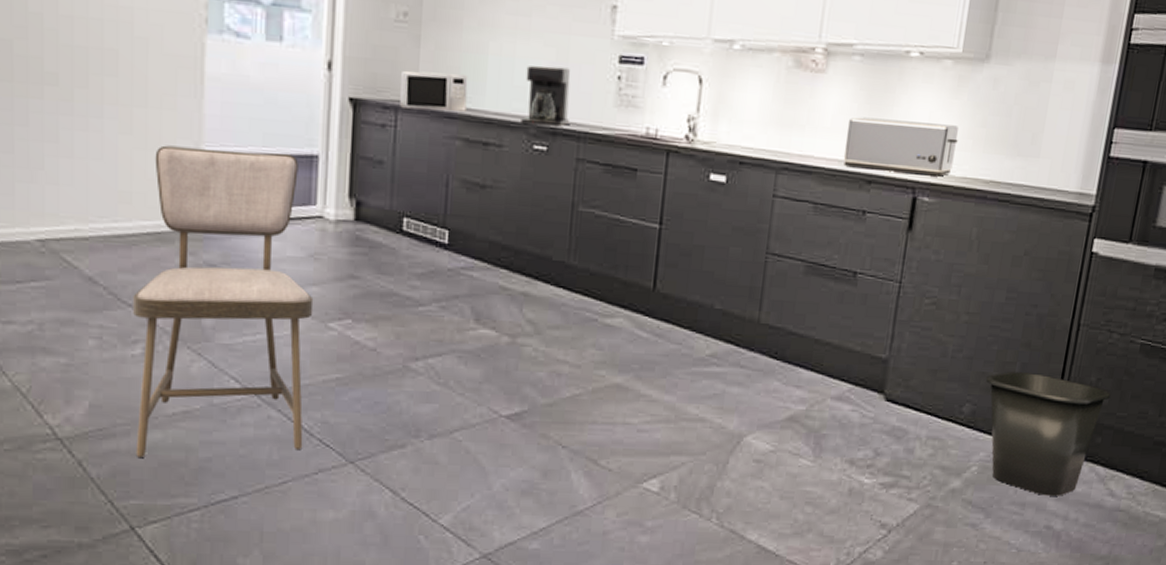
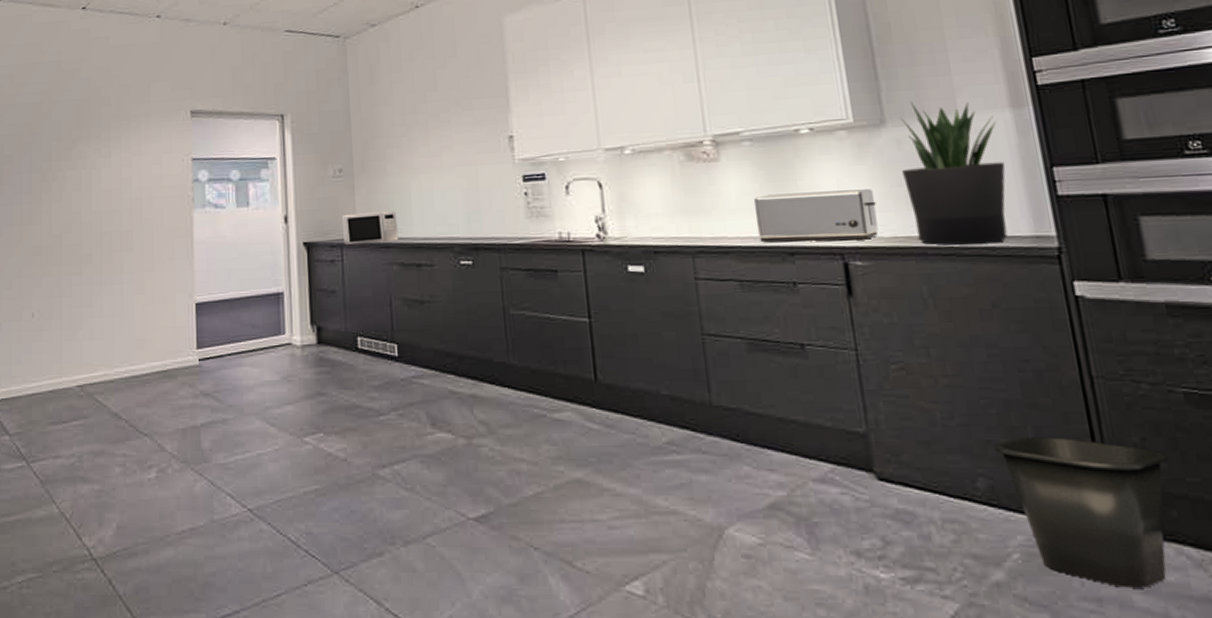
dining chair: present [133,145,314,459] -> none [148,295,292,576]
coffee maker: present [521,65,571,128] -> none [444,192,488,245]
planter: none [983,39,1085,195] -> present [901,101,1008,245]

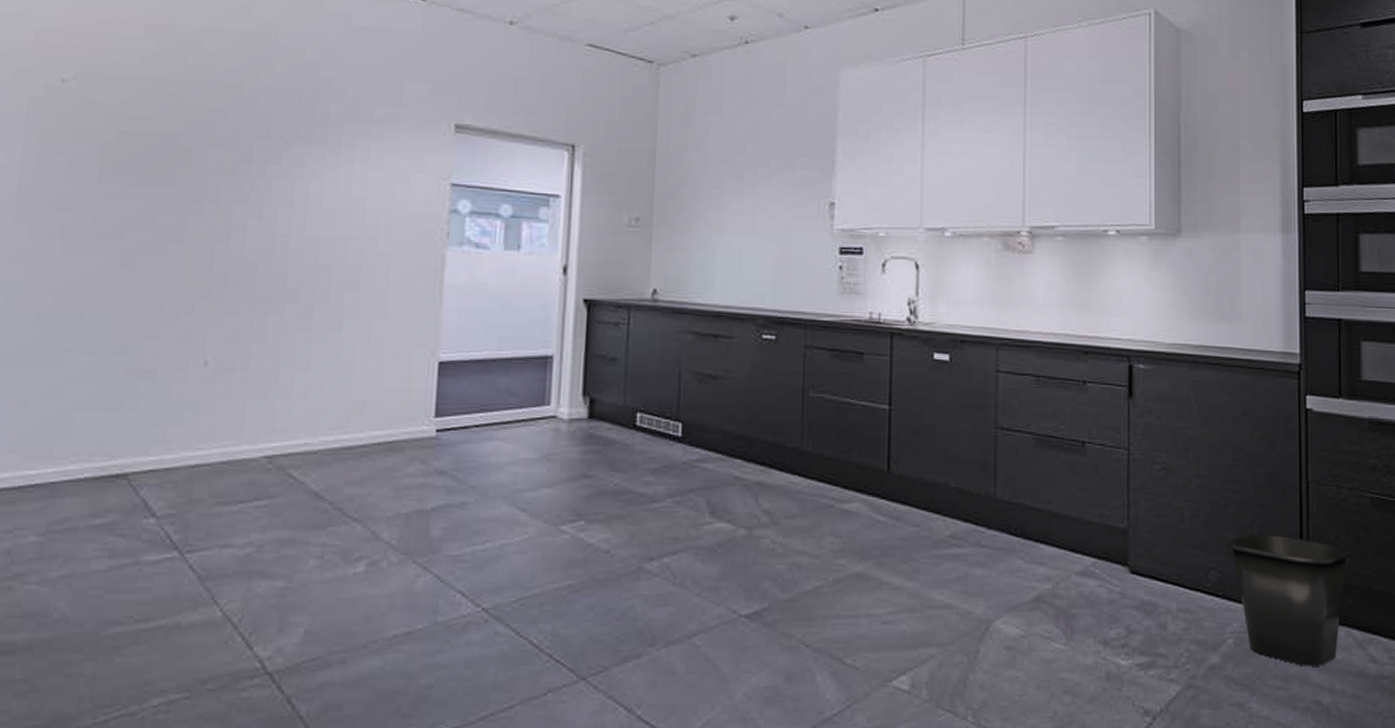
microwave: present [341,210,399,246] -> none [632,270,698,308]
toaster: present [754,189,878,243] -> none [1058,292,1163,344]
planter: present [901,101,1008,245] -> none [1189,215,1270,356]

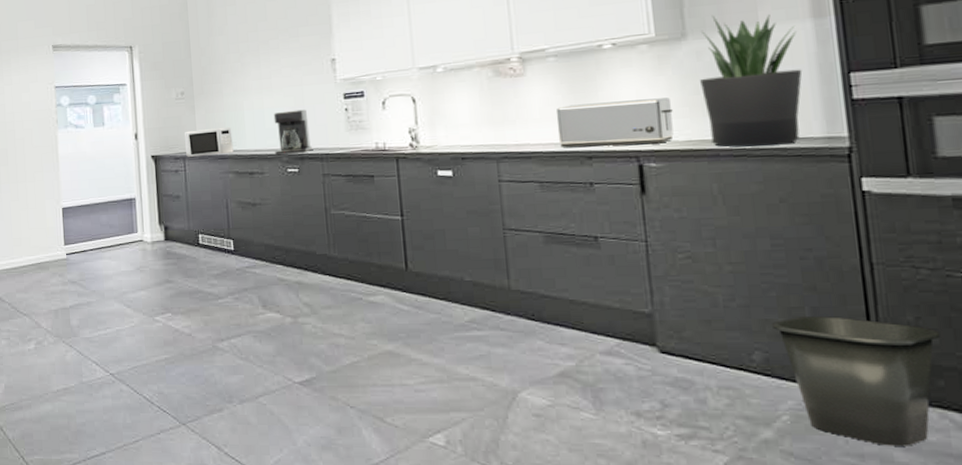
microwave: none [632,270,698,308] -> present [183,126,234,158]
coffee maker: none [749,260,795,317] -> present [273,109,312,156]
toaster: none [1058,292,1163,344] -> present [556,97,674,148]
planter: none [1189,215,1270,356] -> present [700,15,803,147]

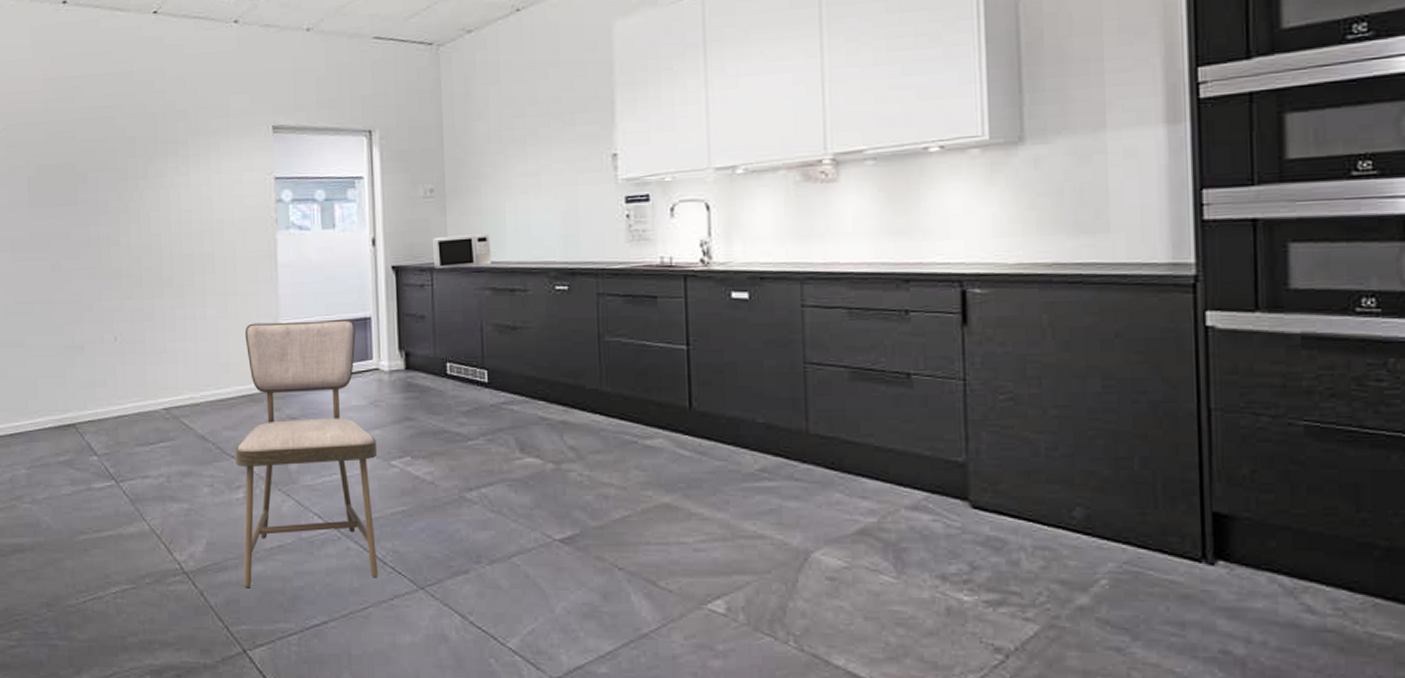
dining chair: none [27,200,147,425] -> present [235,320,379,589]
coffee maker: present [273,109,312,156] -> none [541,214,585,270]
toaster: present [556,97,674,148] -> none [871,212,1003,269]
planter: present [700,15,803,147] -> none [1037,116,1151,273]
waste bin: present [772,316,941,446] -> none [1097,468,1276,614]

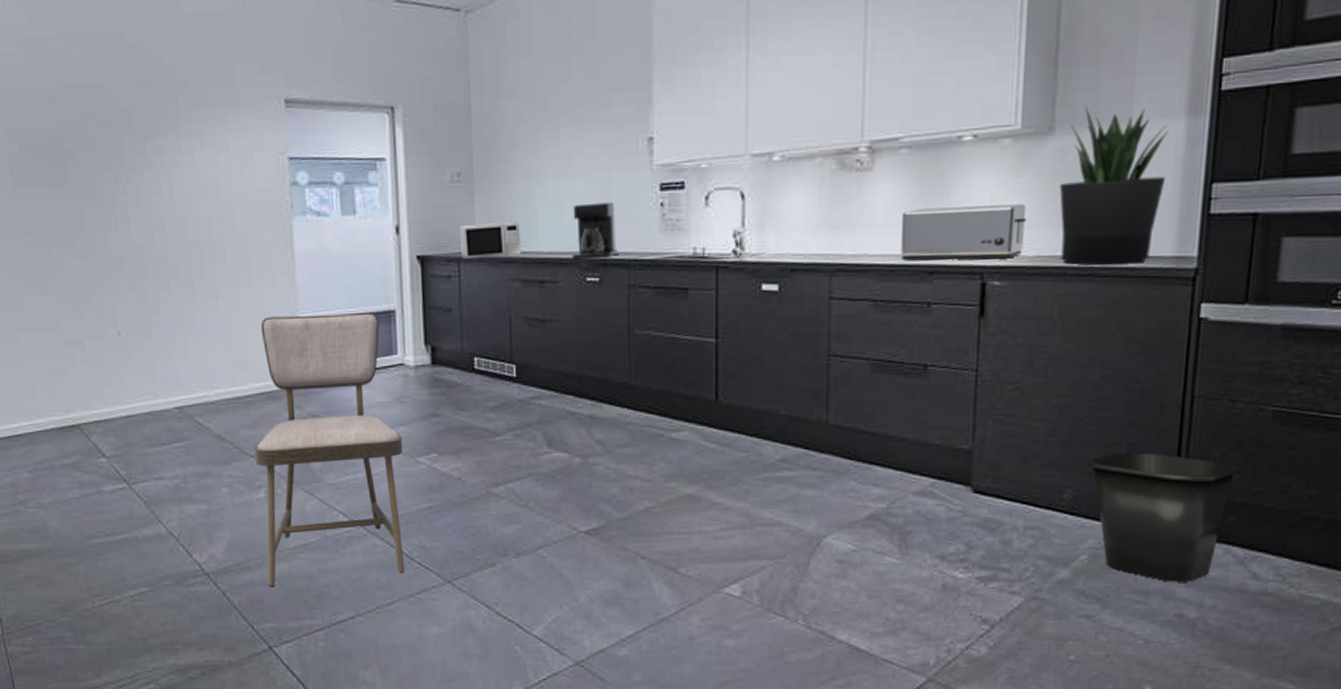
coffee maker: none [541,214,585,270] -> present [572,202,617,260]
toaster: none [871,212,1003,269] -> present [900,204,1026,261]
planter: none [1037,116,1151,273] -> present [1060,106,1169,265]
waste bin: none [1097,468,1276,614] -> present [1087,452,1242,582]

